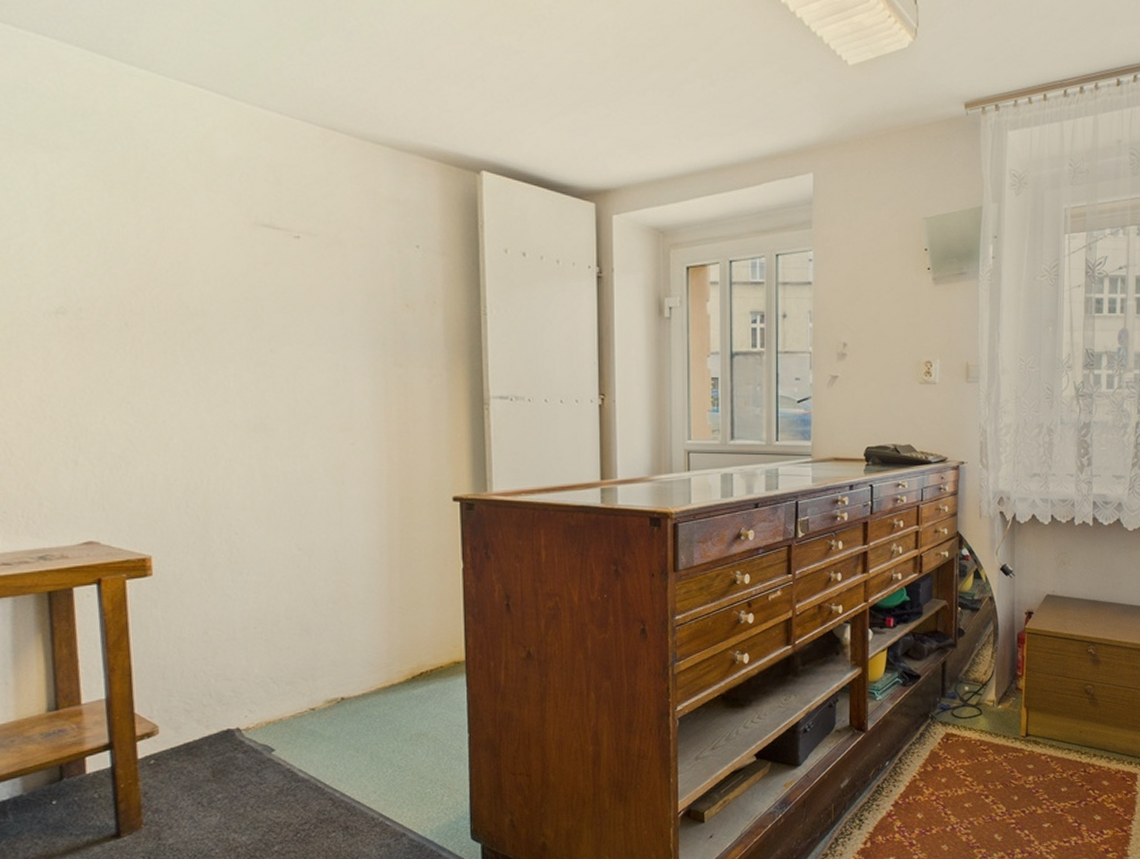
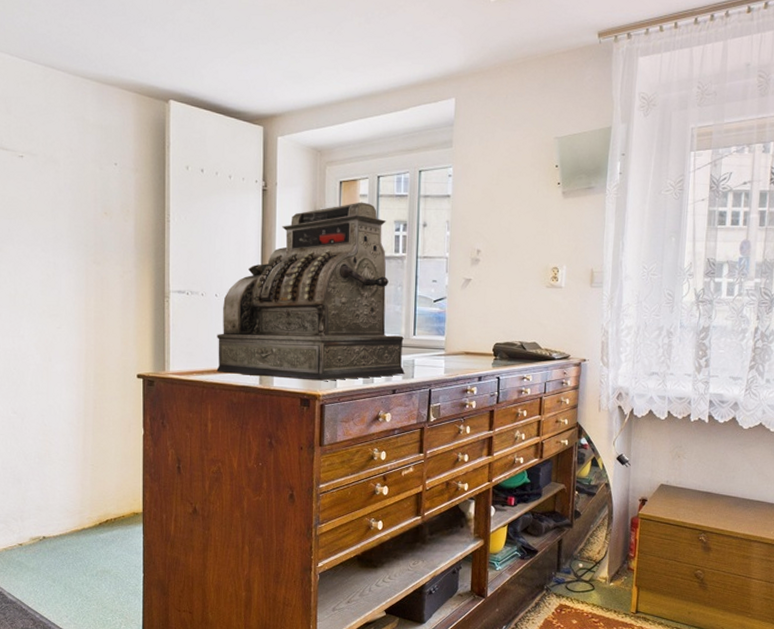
cash register: none [548,290,768,496] -> present [216,202,405,381]

